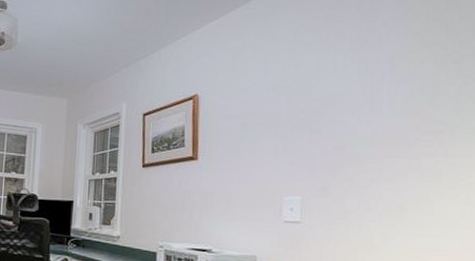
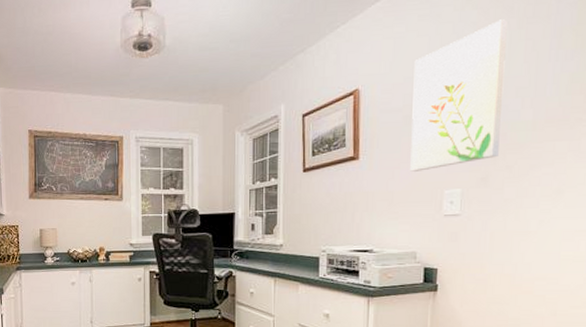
wall art: none [249,43,340,176] -> present [410,19,507,172]

